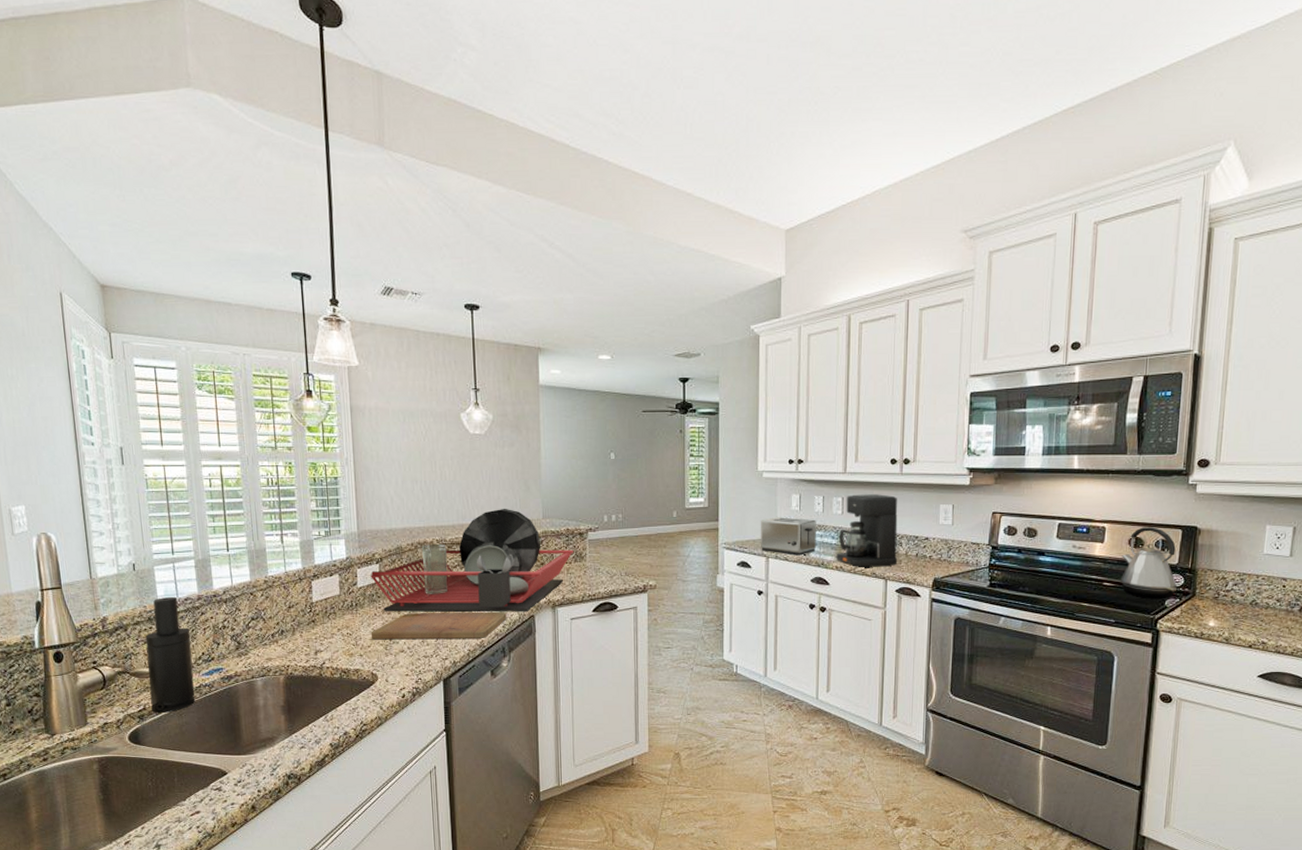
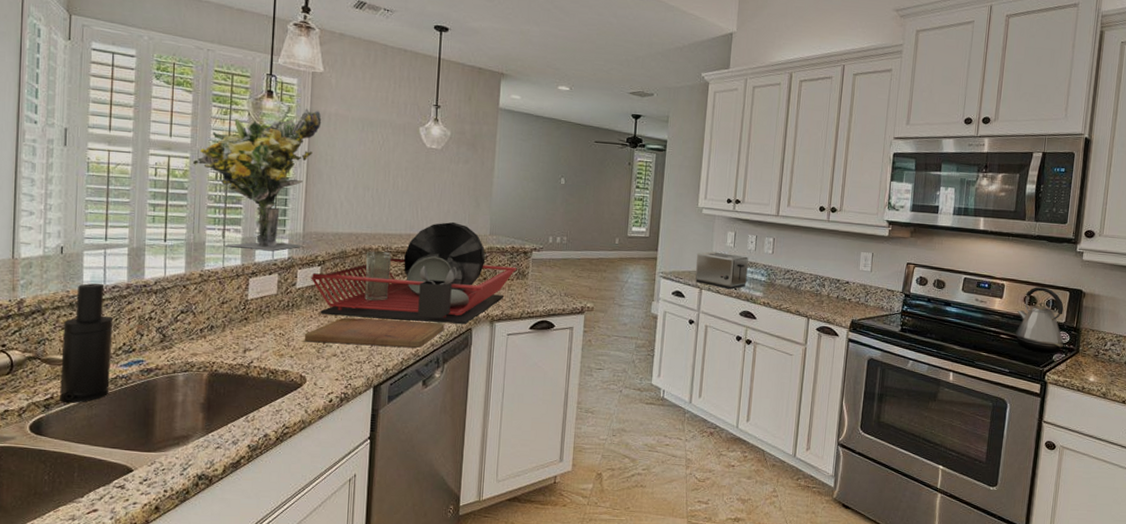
bouquet: none [244,405,363,553] -> present [193,108,322,251]
coffee maker: present [837,494,898,568] -> none [764,236,823,306]

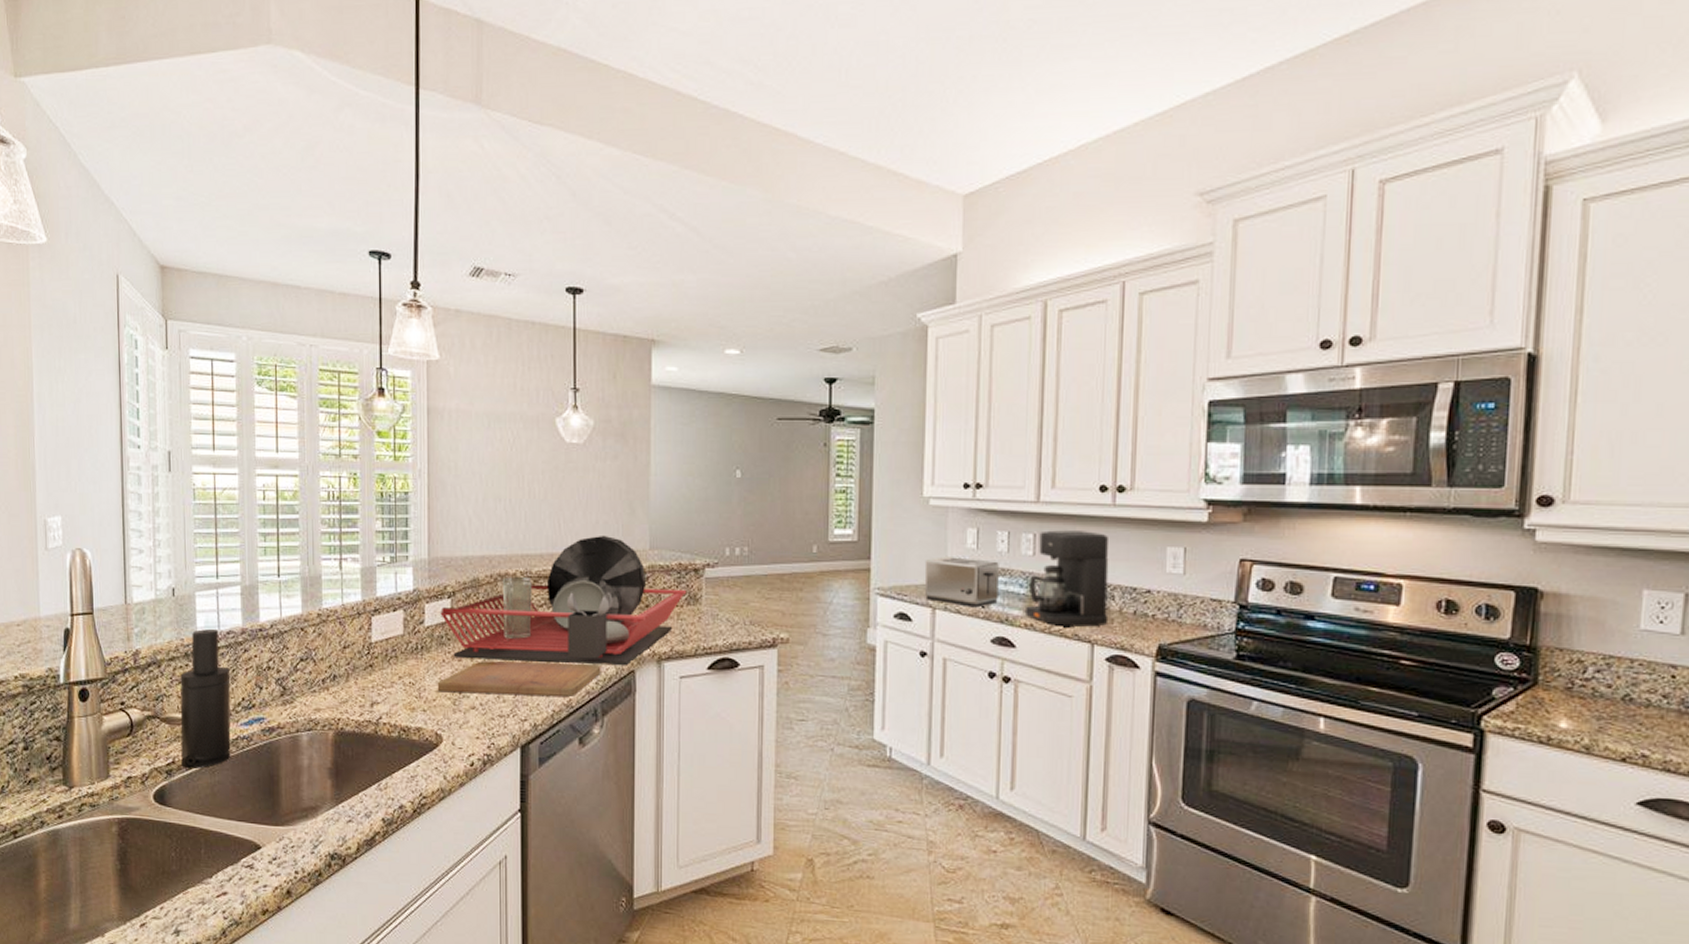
bouquet: present [193,108,322,251] -> none [303,406,441,583]
coffee maker: none [764,236,823,306] -> present [1026,530,1109,627]
kettle: present [1015,287,1064,353] -> none [1424,586,1511,686]

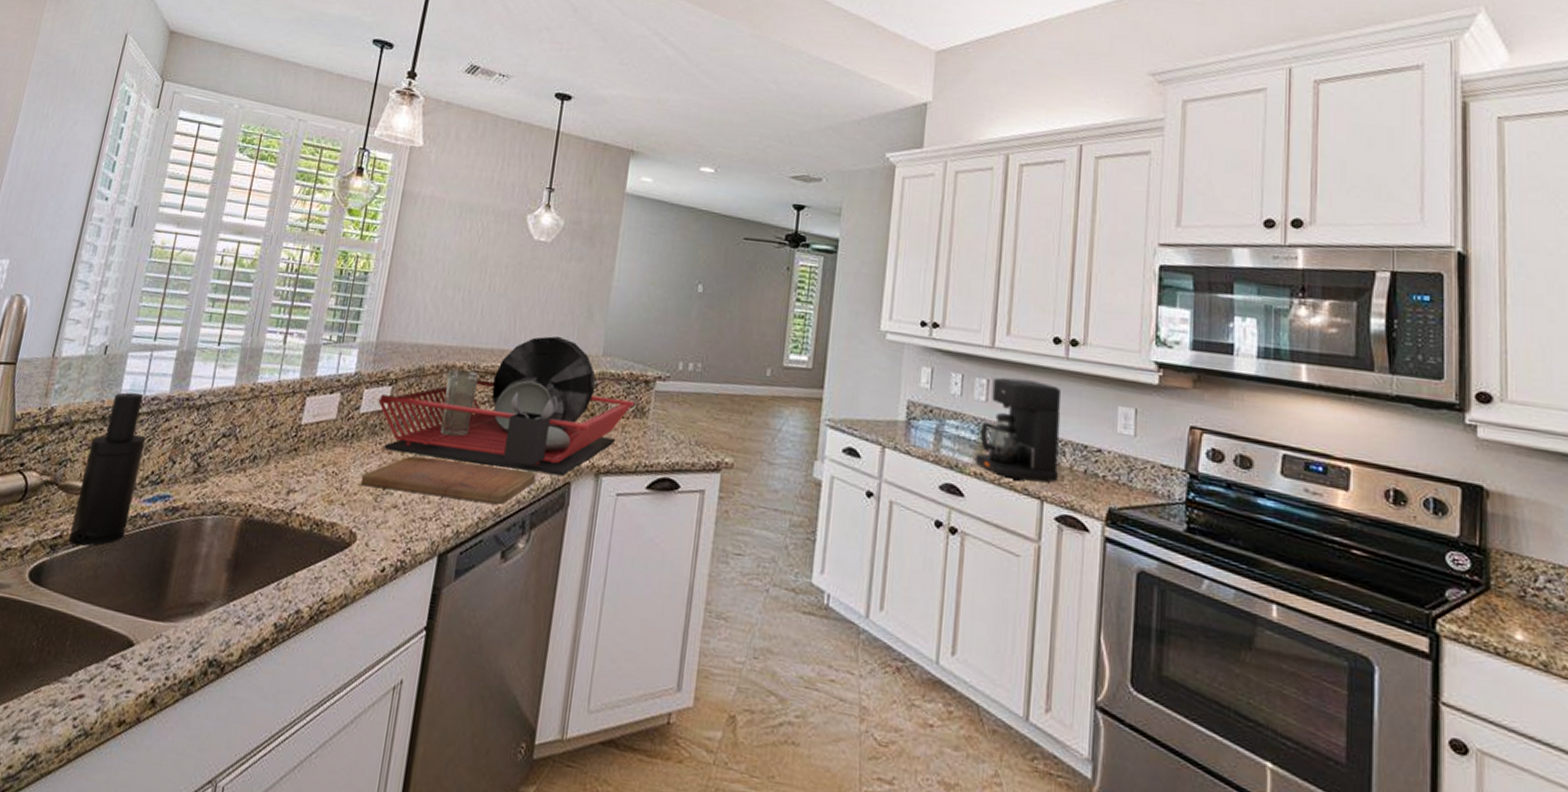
toaster: present [924,557,999,608] -> none [875,393,952,451]

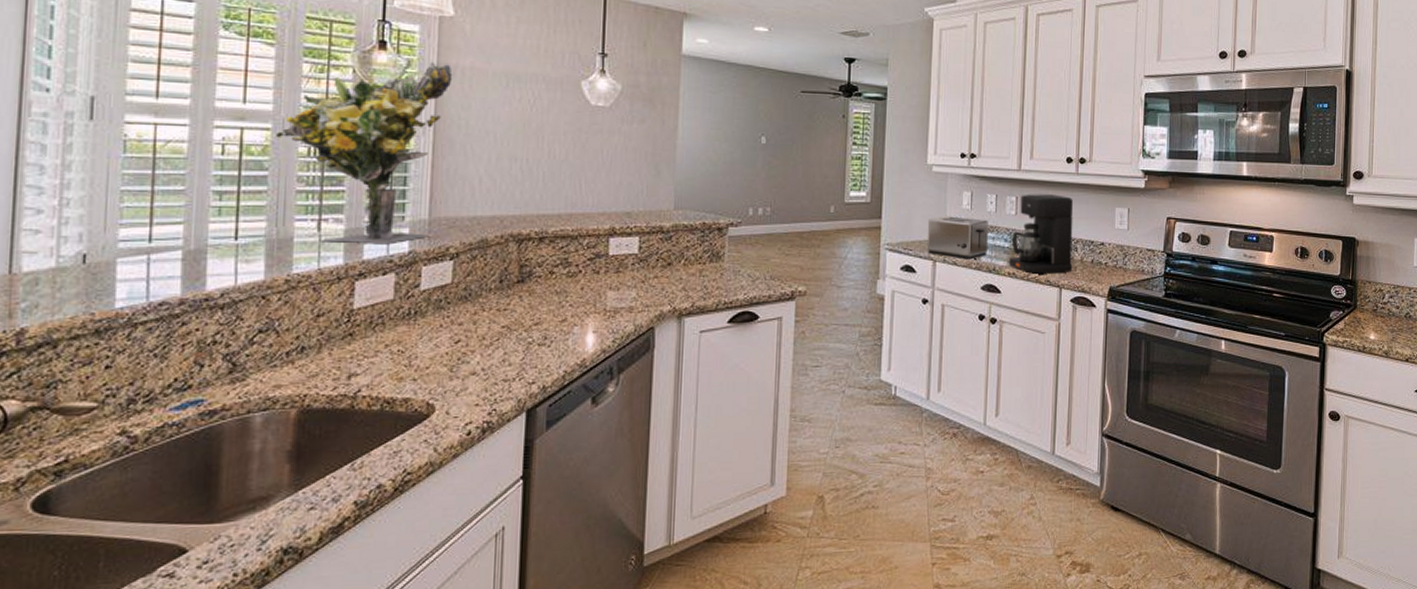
soap dispenser: present [69,392,146,546] -> none [78,300,160,466]
bouquet: none [264,189,415,364] -> present [276,62,453,245]
cutting board: present [360,455,536,505] -> none [431,323,619,358]
dish rack: present [378,336,635,476] -> none [440,195,710,322]
toaster: none [875,393,952,451] -> present [926,216,988,260]

